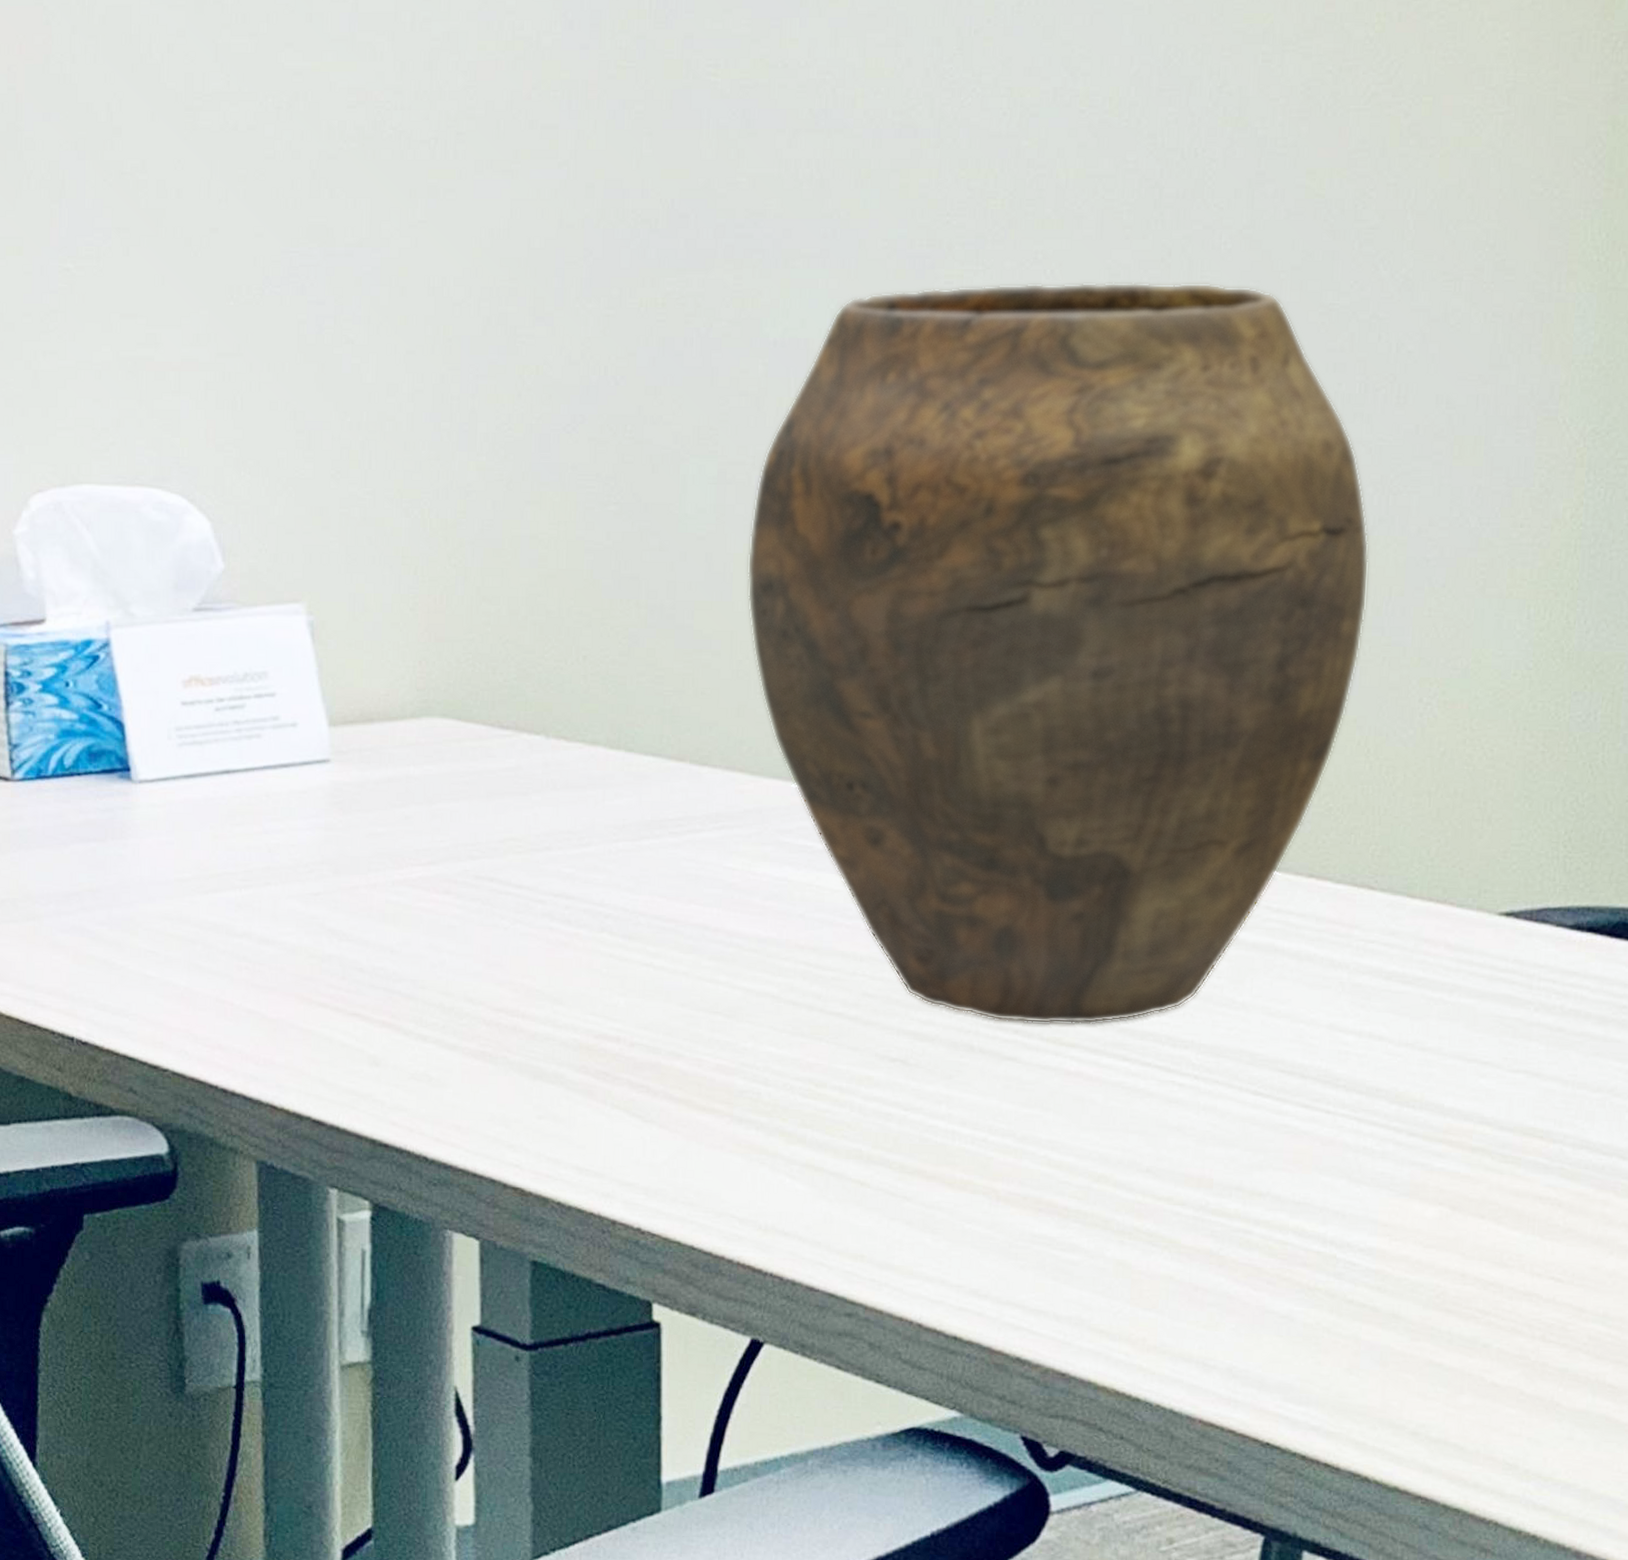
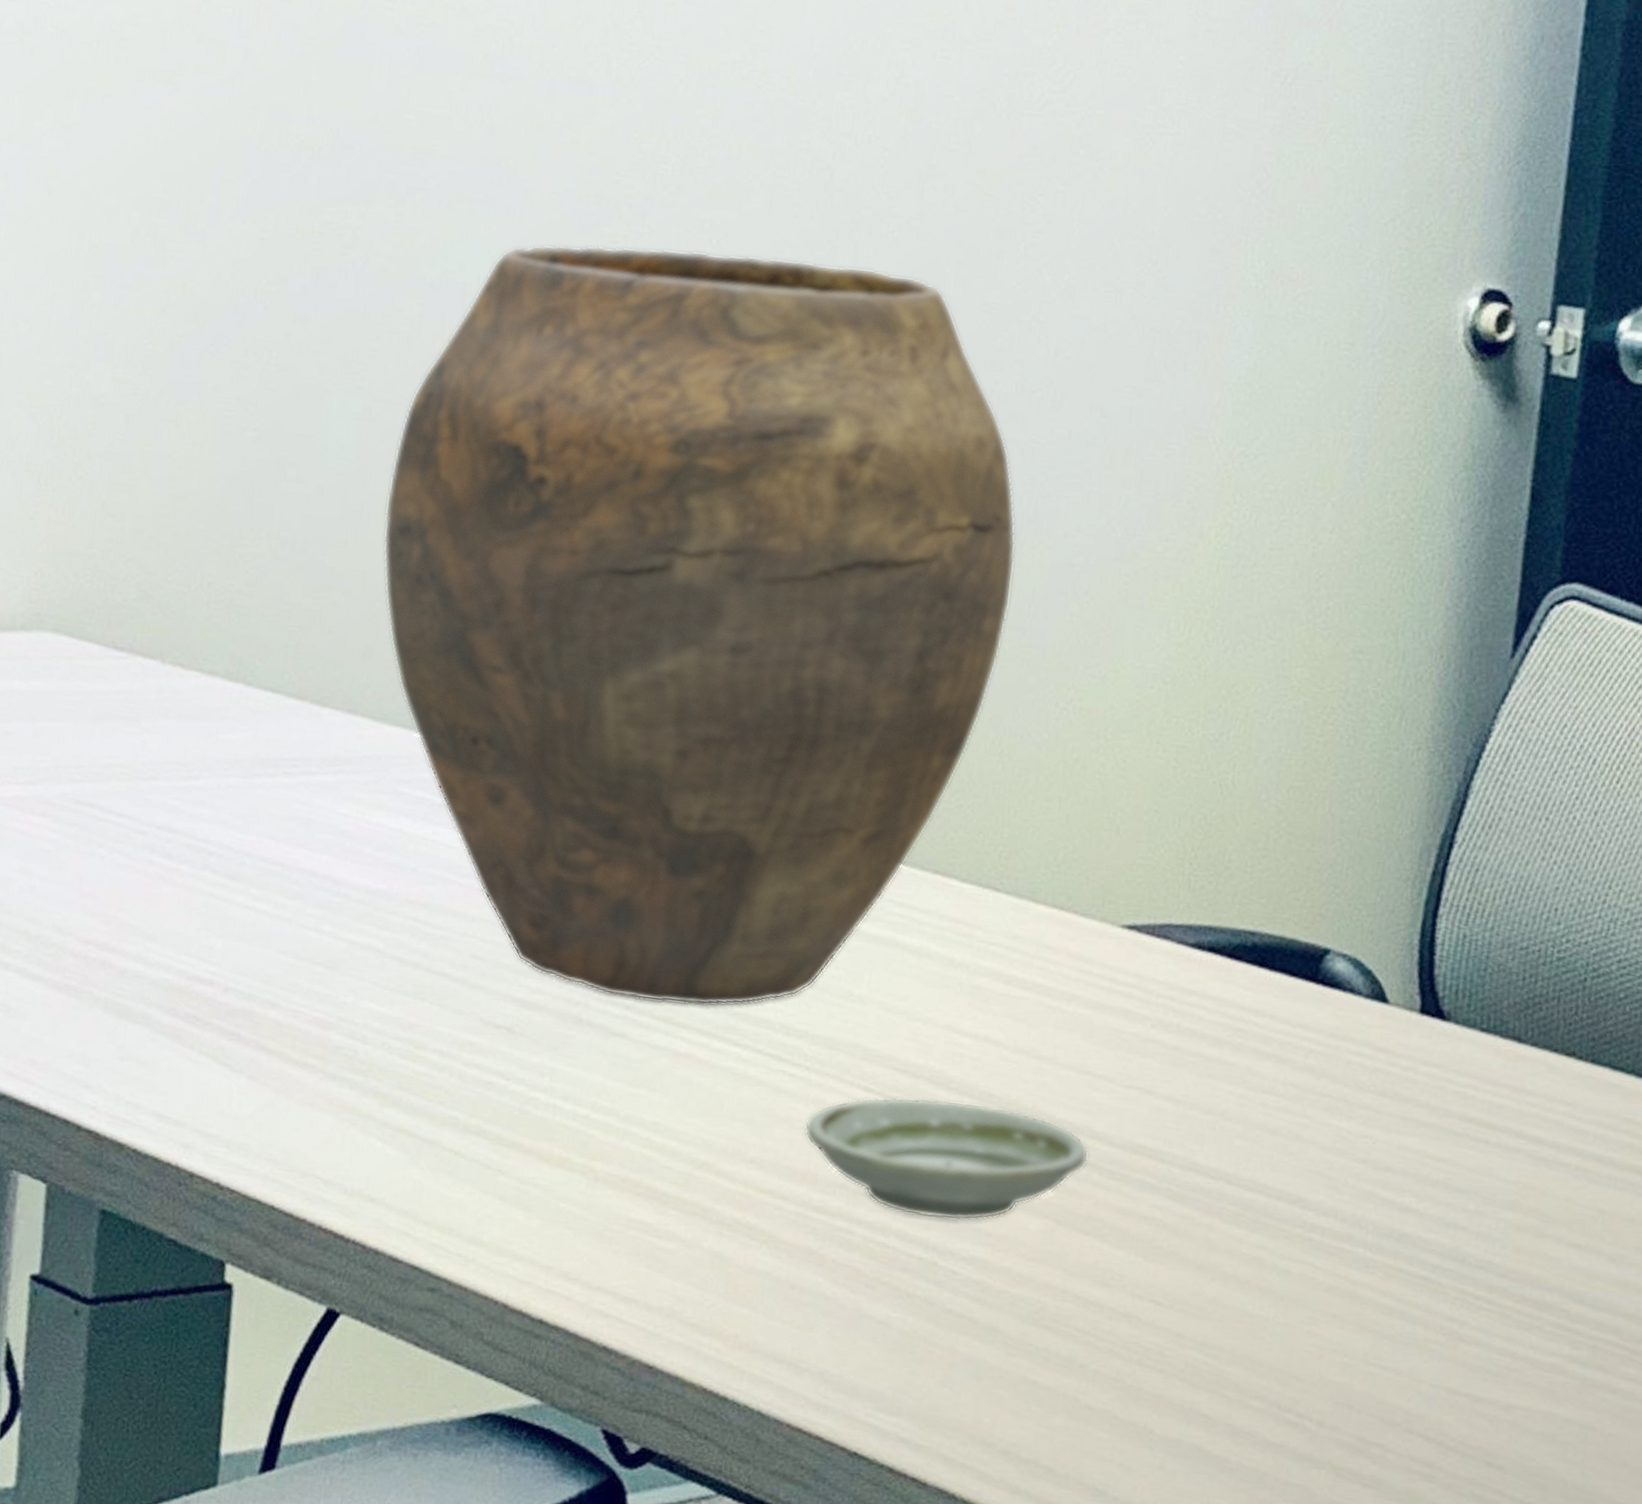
saucer: none [1197,1097,1480,1214] -> present [804,1097,1089,1221]

